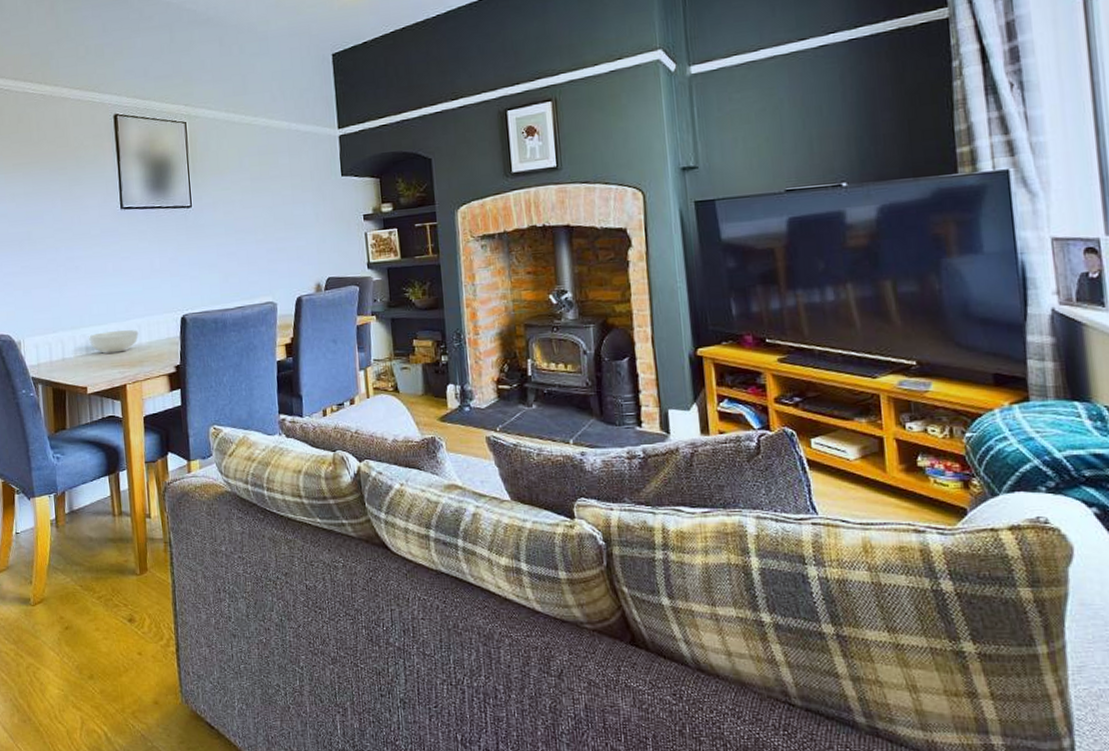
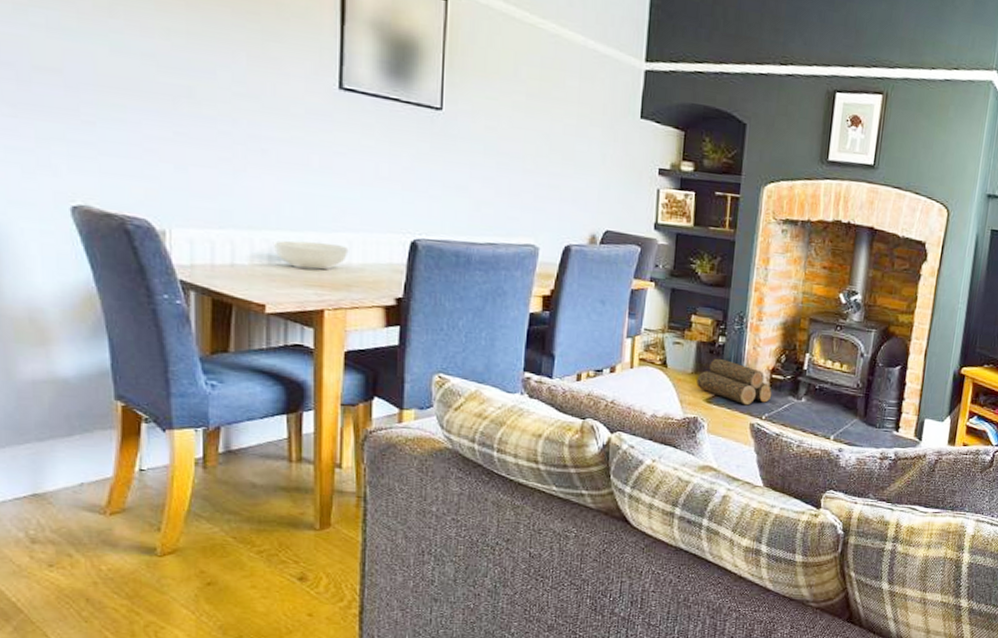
log: none [428,377,502,420] -> present [696,358,772,406]

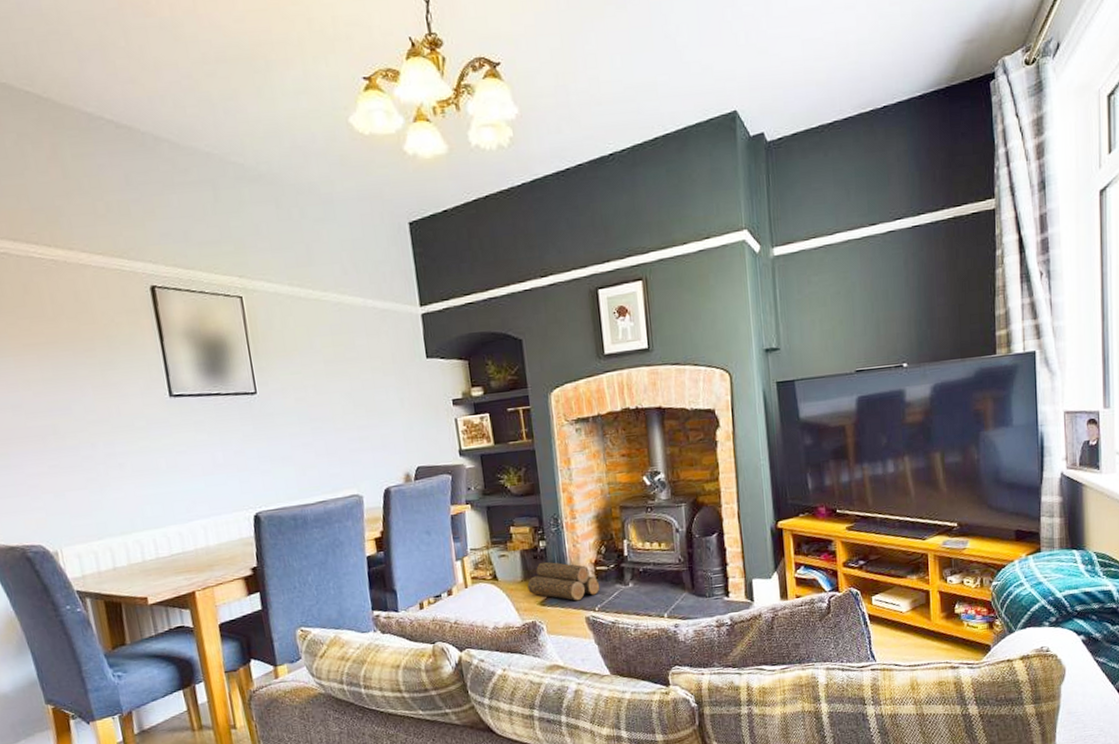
bowl: present [272,240,349,270] -> none [142,531,205,560]

